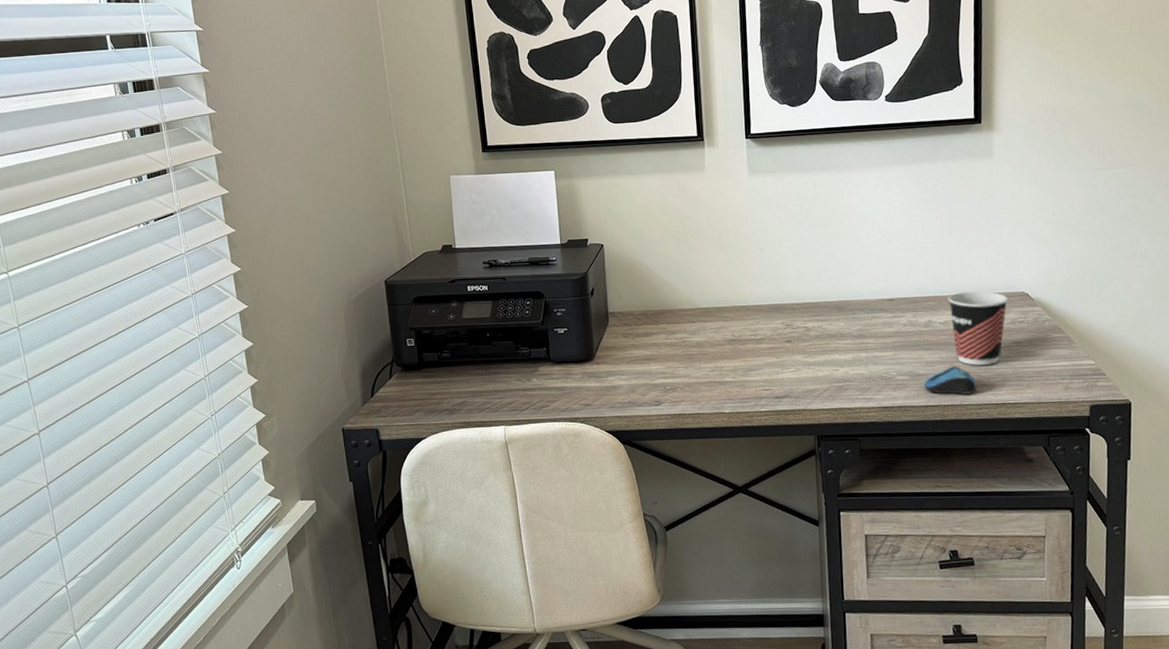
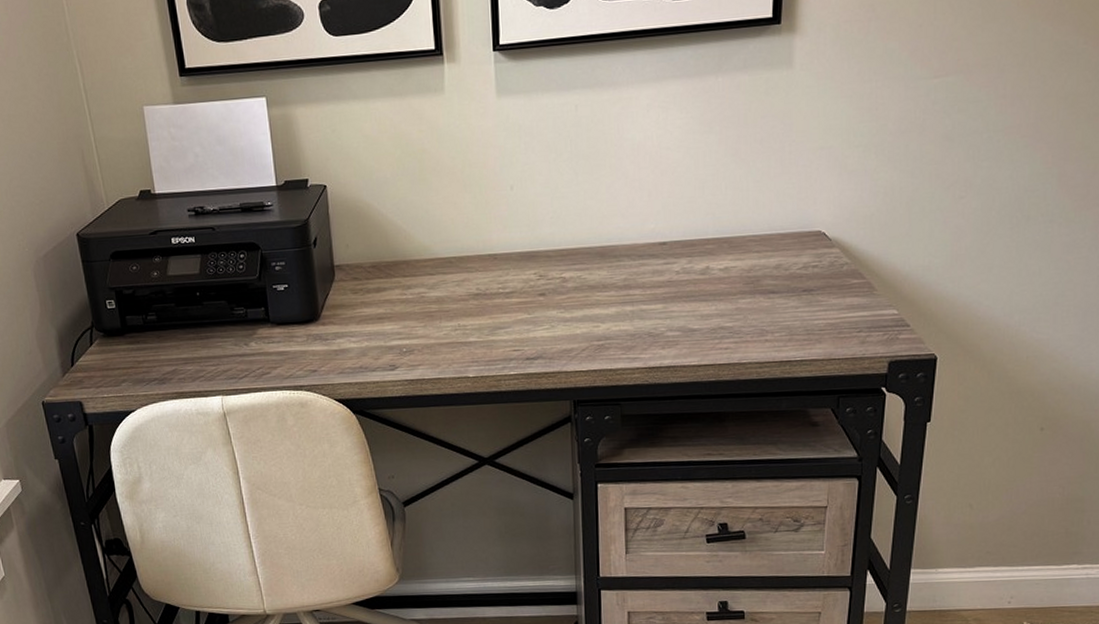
computer mouse: present [923,366,977,395] -> none [697,319,759,352]
cup: present [948,291,1009,365] -> none [730,231,802,318]

